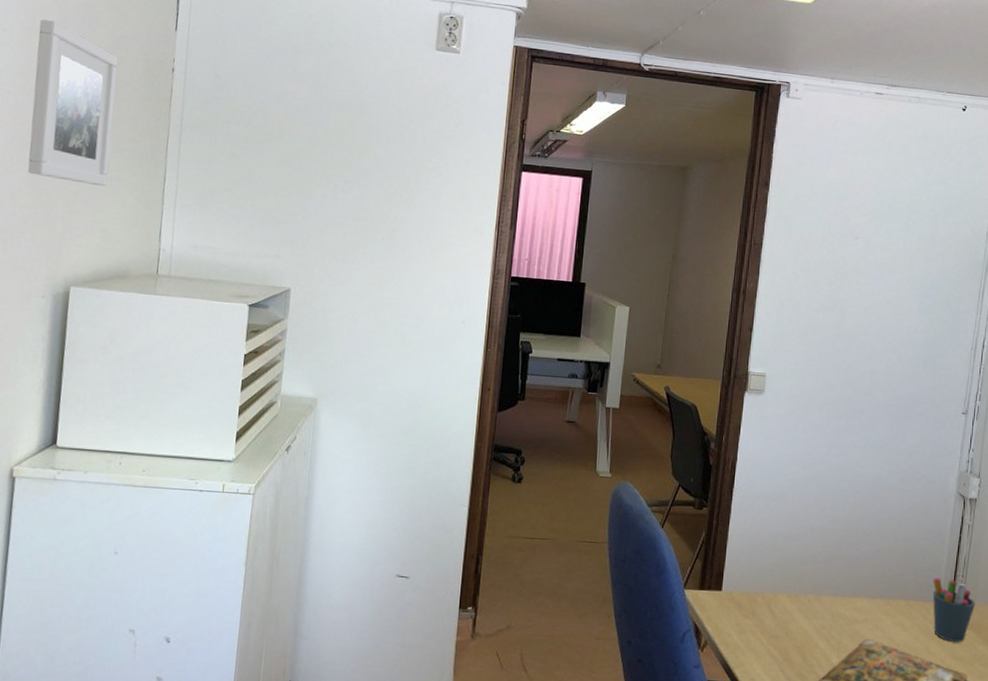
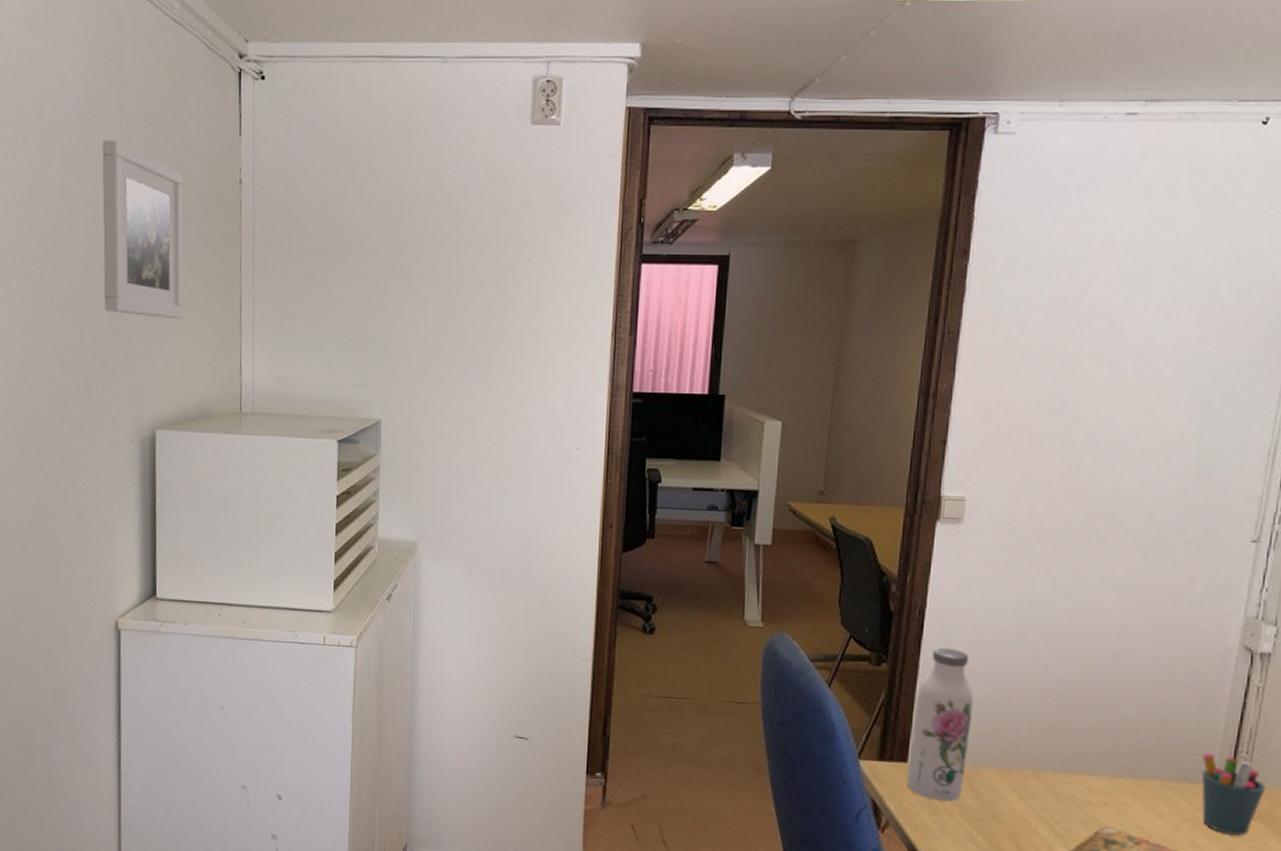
water bottle: none [721,494,772,623] -> present [907,647,974,802]

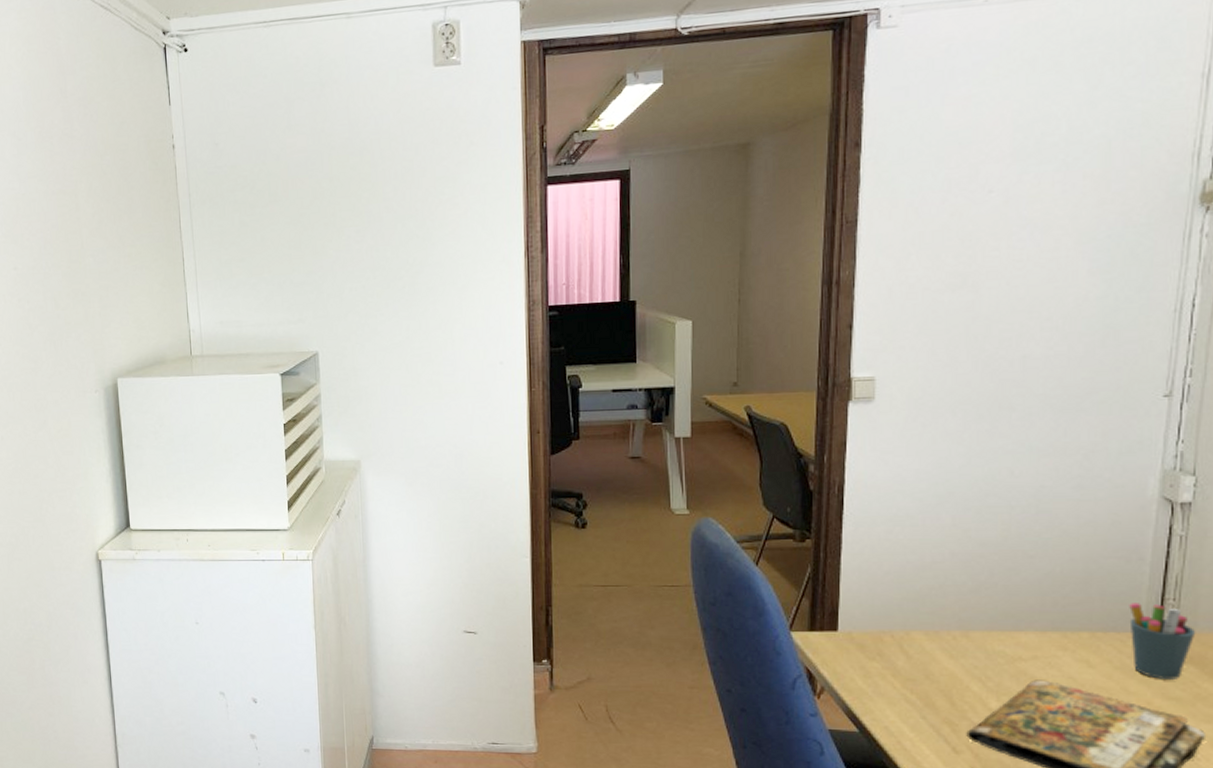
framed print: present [102,140,184,320] -> none [48,121,132,277]
water bottle: present [907,647,974,802] -> none [838,520,898,665]

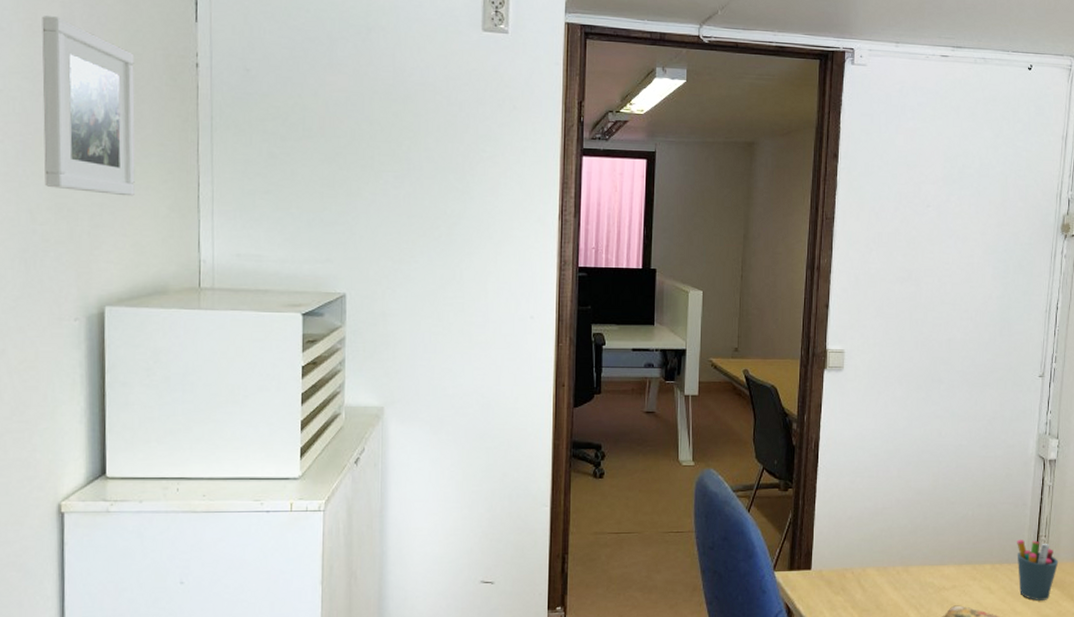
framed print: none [48,121,132,277] -> present [42,16,136,197]

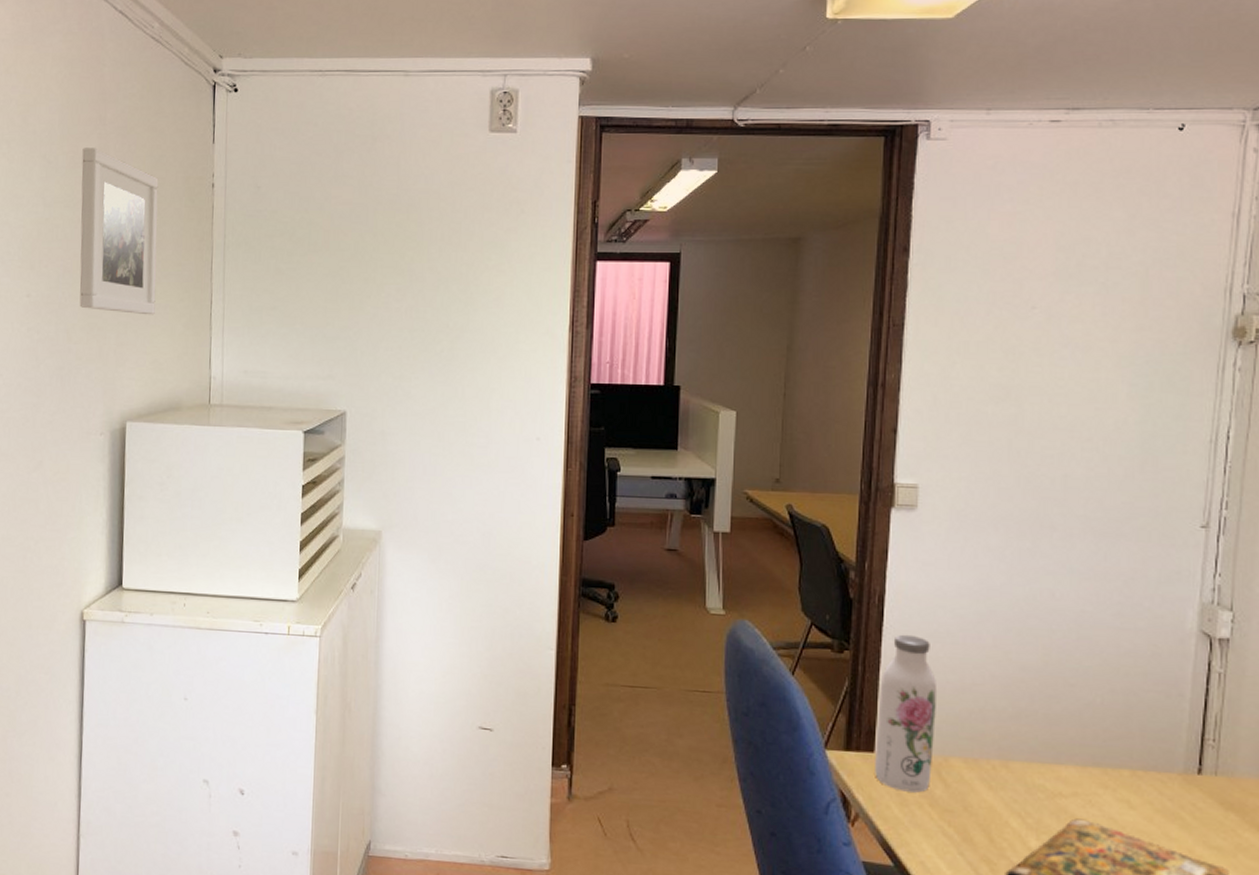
water bottle: none [812,472,858,599] -> present [875,634,938,793]
pen holder: present [1017,539,1059,601] -> none [1170,741,1236,827]

